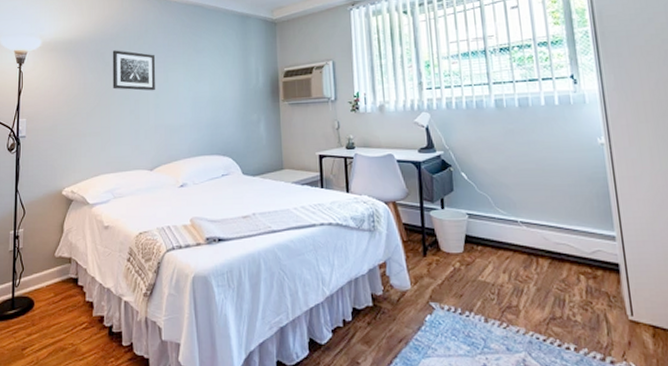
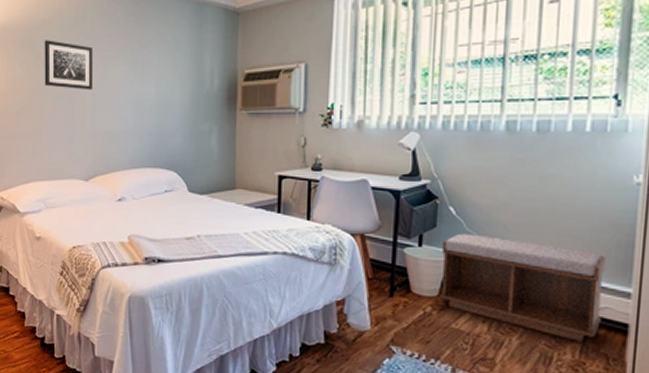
bench: none [461,195,597,283] -> present [440,233,606,342]

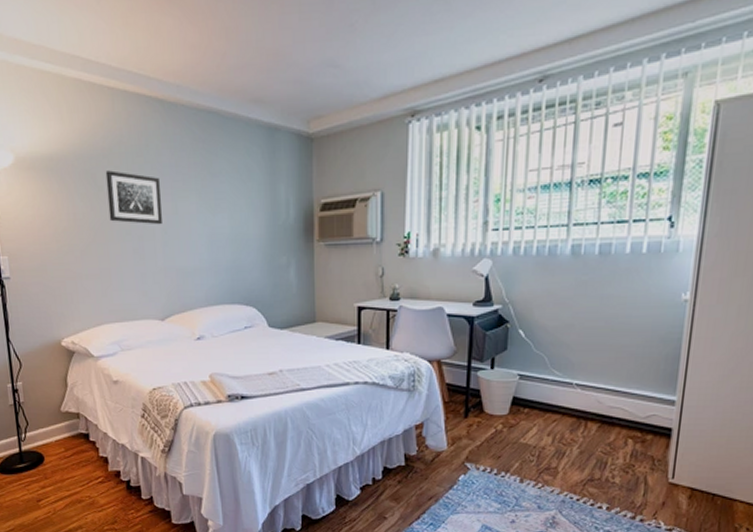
bench: present [440,233,606,342] -> none [510,354,655,447]

